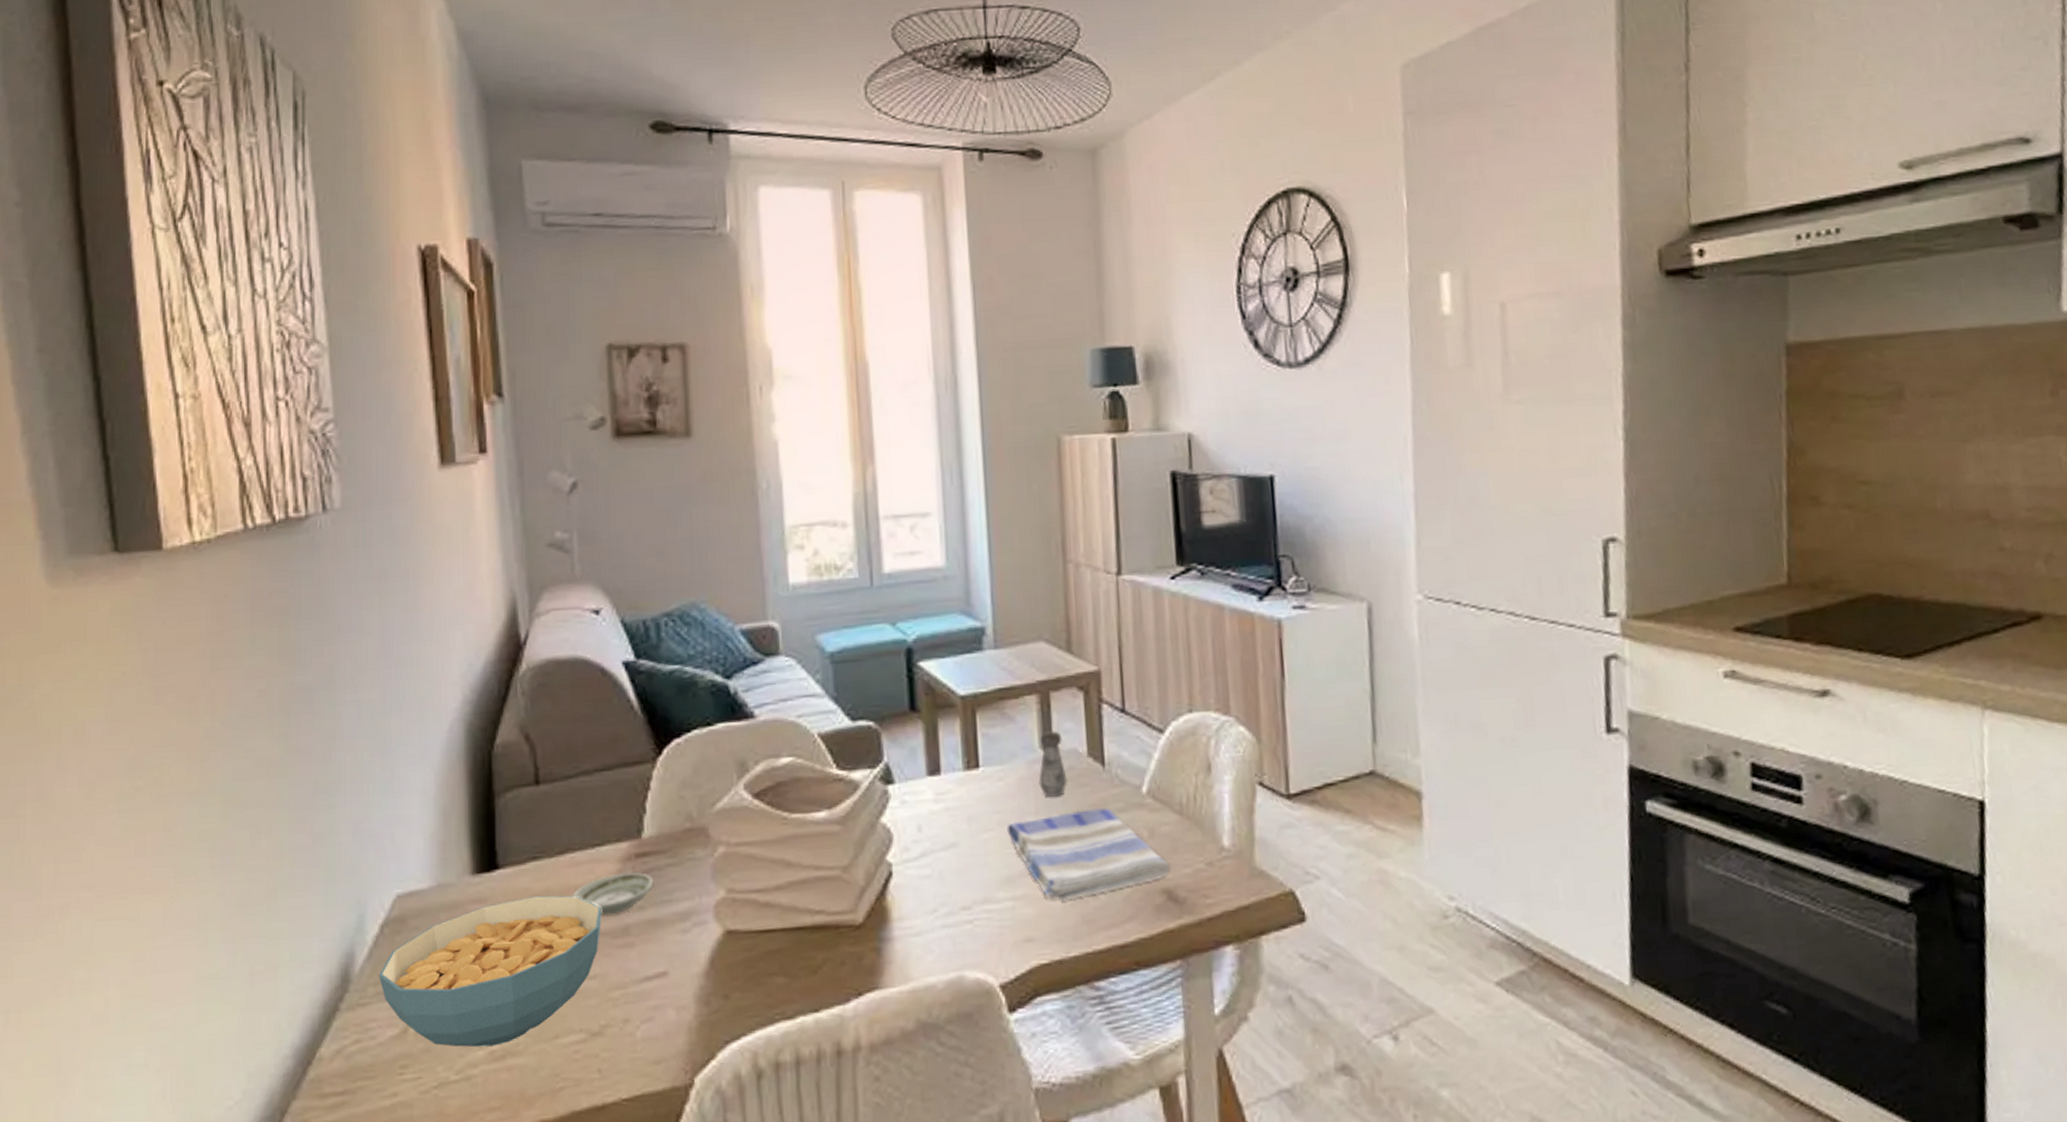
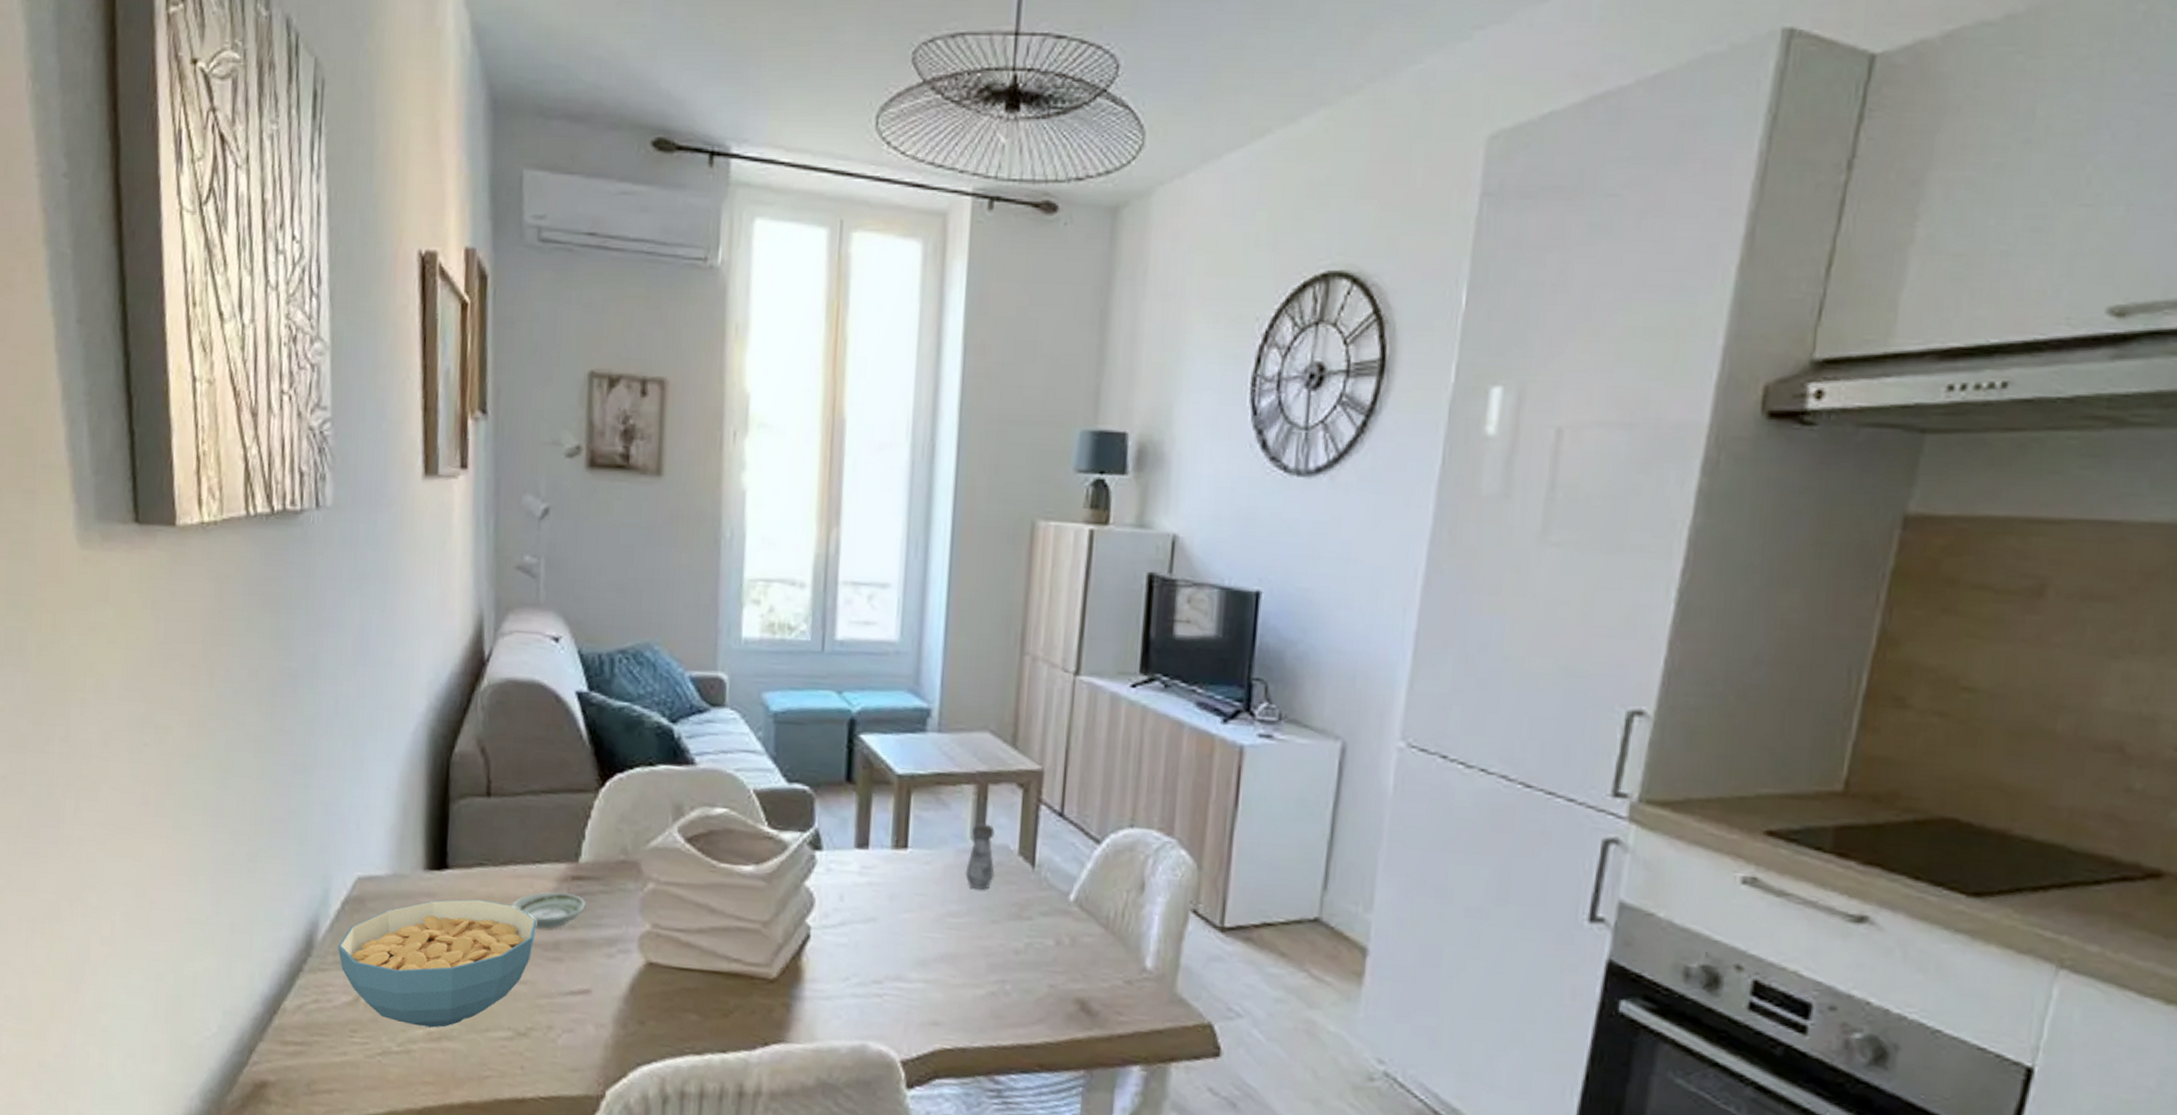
dish towel: present [1007,808,1170,902] -> none [927,906,1087,994]

